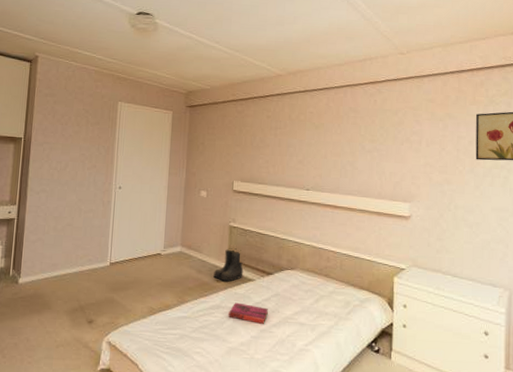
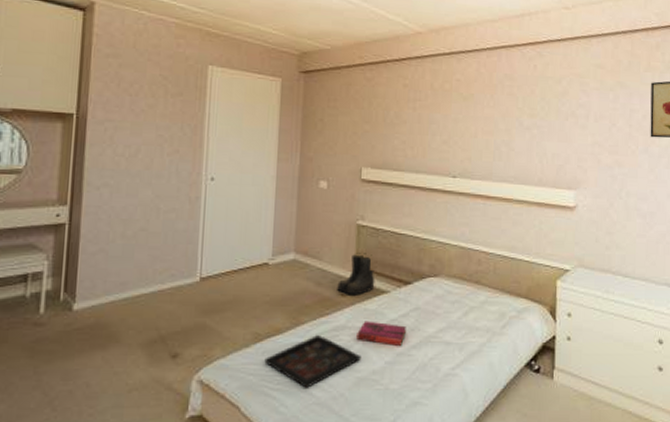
decorative tray: none [157,312,232,353] -> present [264,335,362,388]

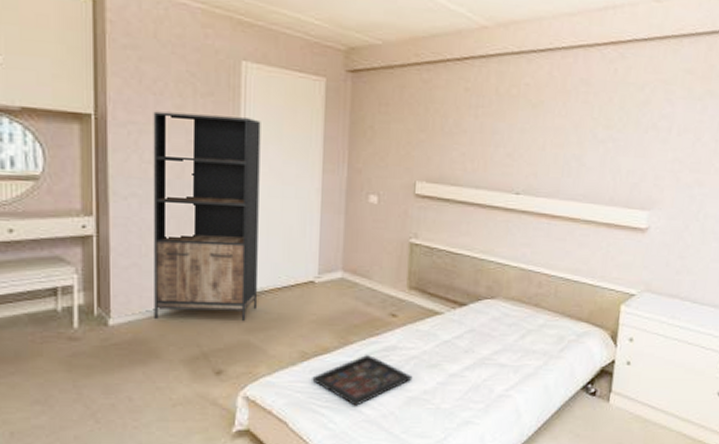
bookshelf: none [116,110,224,304] -> present [153,111,261,321]
boots: present [336,253,375,295] -> none [386,272,429,316]
hardback book: present [357,321,406,346] -> none [408,341,460,367]

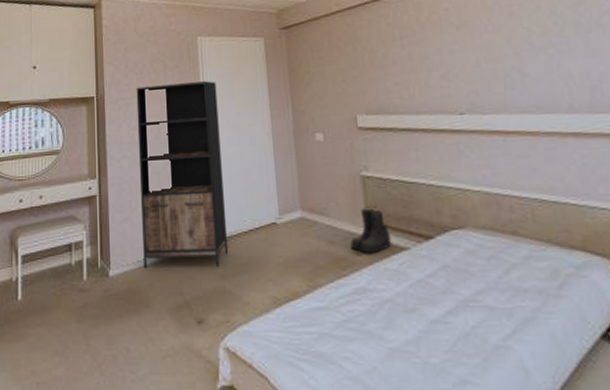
decorative tray: present [312,355,413,406] -> none [286,299,390,359]
boots: none [386,272,429,316] -> present [349,206,392,254]

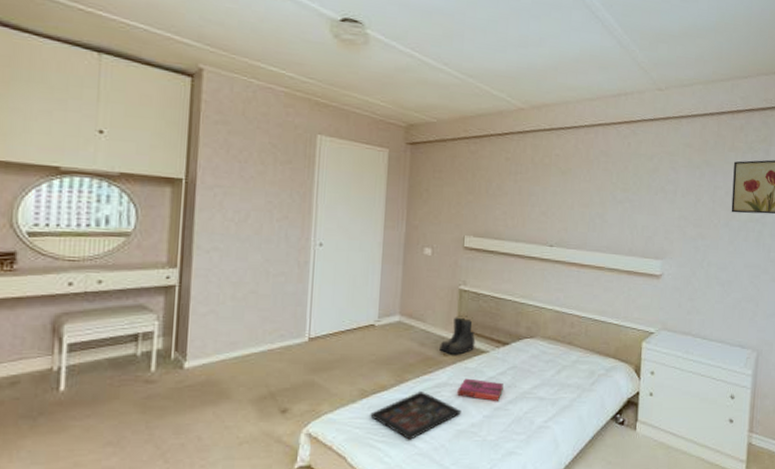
bookshelf: present [136,81,229,269] -> none [227,176,332,362]
decorative tray: none [286,299,390,359] -> present [370,392,462,440]
hardback book: none [380,282,438,311] -> present [457,378,503,401]

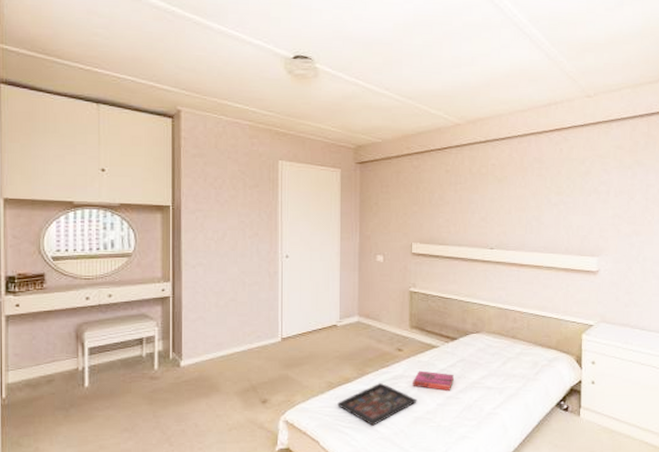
boots: present [438,316,476,355] -> none [394,315,427,350]

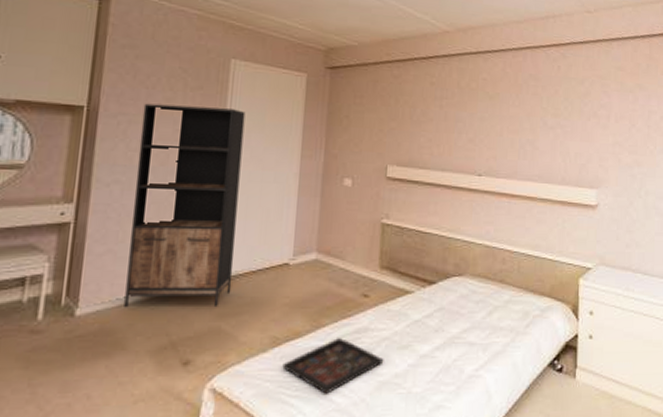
bookshelf: none [214,201,294,361] -> present [124,103,246,308]
hardback book: present [413,370,454,391] -> none [379,322,430,348]

